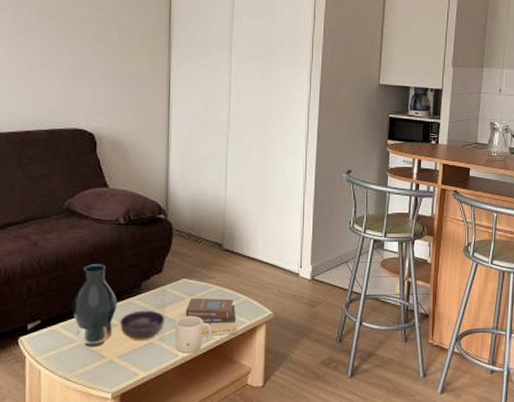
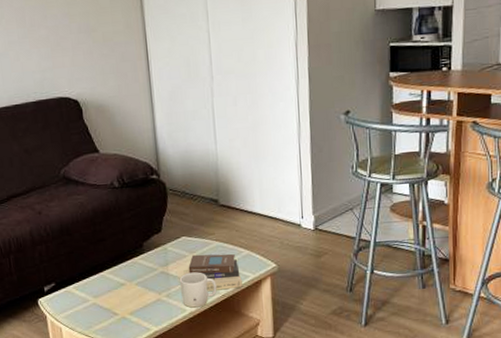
vase: present [71,264,118,347] -> none [80,227,123,305]
bowl: present [120,310,165,342] -> none [127,269,170,299]

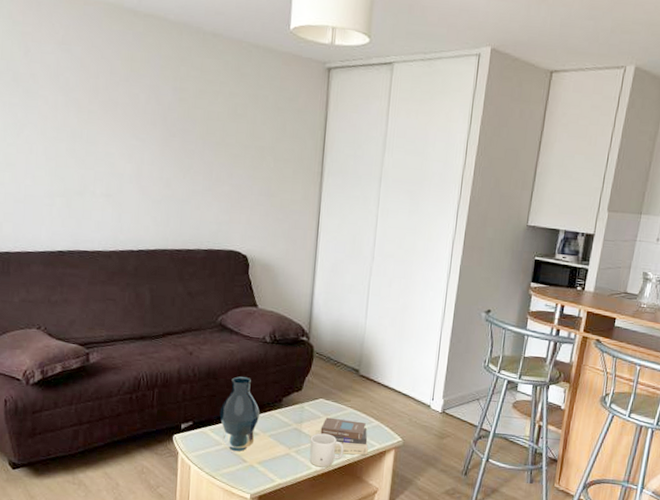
vase: none [80,227,123,305] -> present [219,376,261,451]

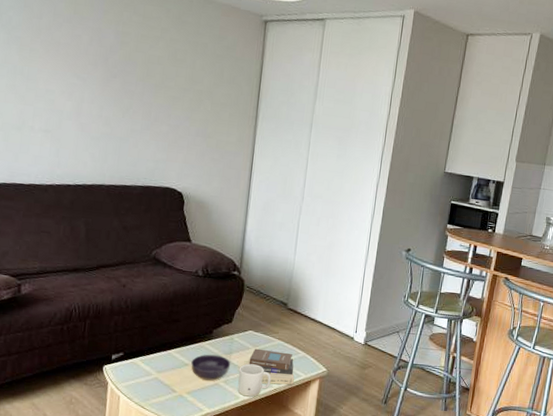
vase: present [219,376,261,451] -> none [150,308,191,382]
bowl: none [261,423,302,452] -> present [191,354,231,382]

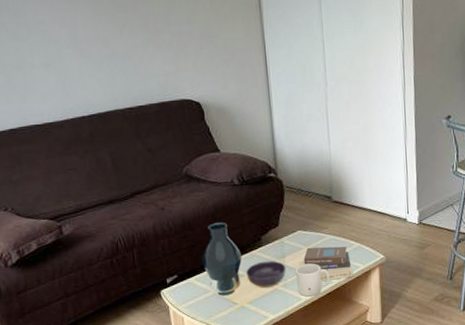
vase: none [150,308,191,382] -> present [201,222,242,296]

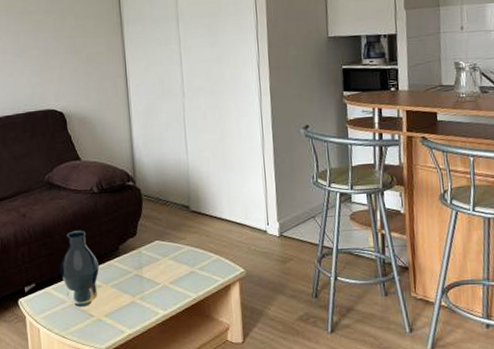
bowl: present [246,260,286,289] -> none [103,271,144,301]
mug: present [295,263,330,297] -> none [152,275,188,311]
books: present [299,246,353,282] -> none [156,258,213,296]

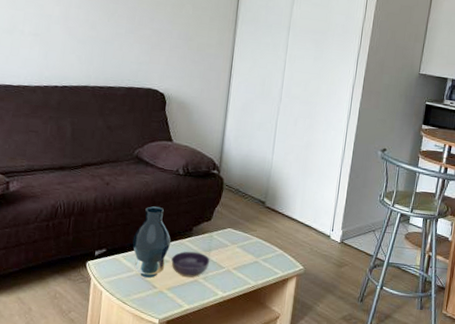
bowl: none [103,271,144,301] -> present [171,251,210,278]

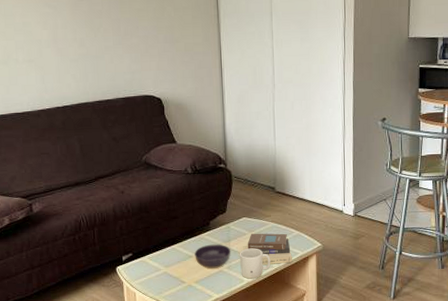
vase: present [132,206,172,278] -> none [155,207,192,274]
mug: none [216,261,250,294] -> present [239,248,271,279]
books: none [222,246,272,282] -> present [243,233,292,266]

